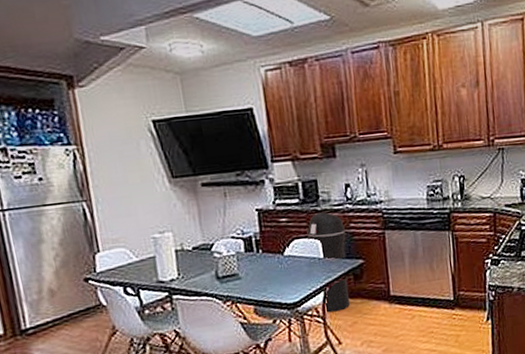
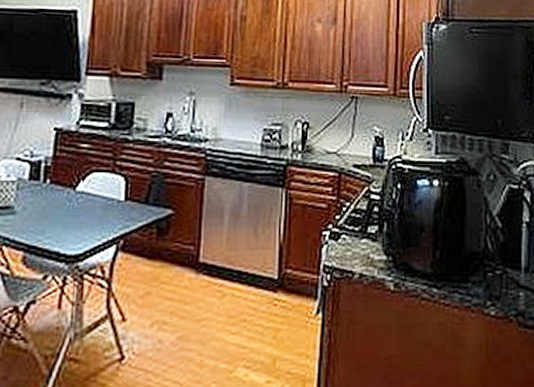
trash can: present [307,211,350,313] -> none [109,142,157,275]

